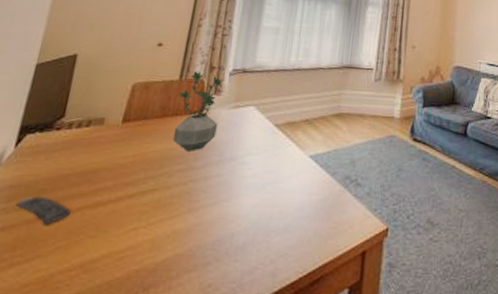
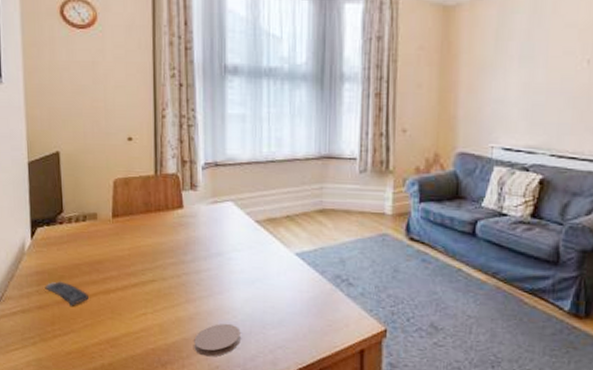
potted plant: present [172,71,225,151] -> none [157,165,200,246]
coaster: none [186,234,243,274] -> present [194,324,241,357]

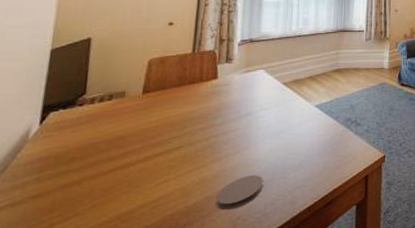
remote control: present [44,281,89,306] -> none [47,163,103,188]

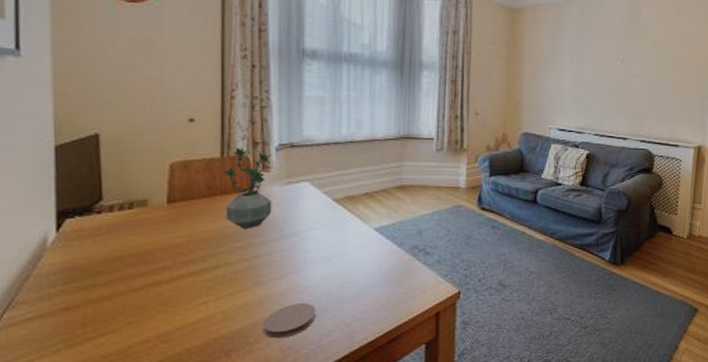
potted plant: none [191,44,235,112] -> present [223,147,272,229]

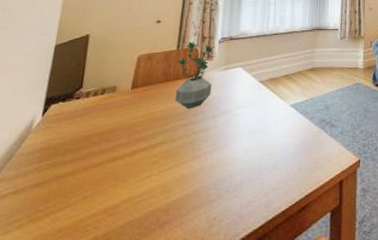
coaster: present [263,303,316,339] -> none [194,175,240,210]

